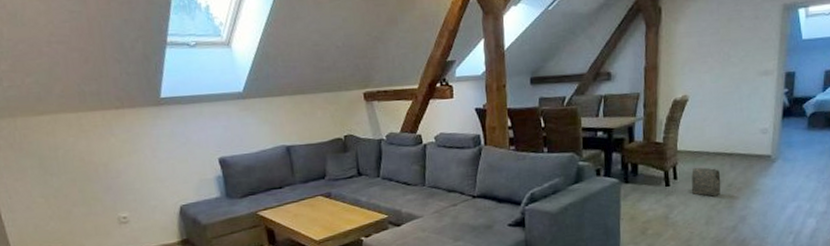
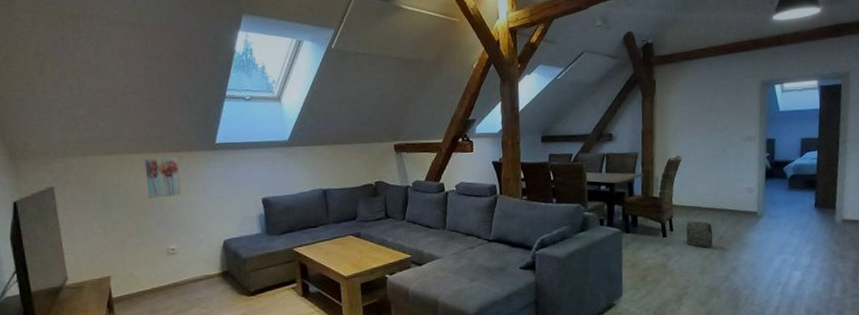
wall art: none [82,115,128,163] -> present [145,157,182,199]

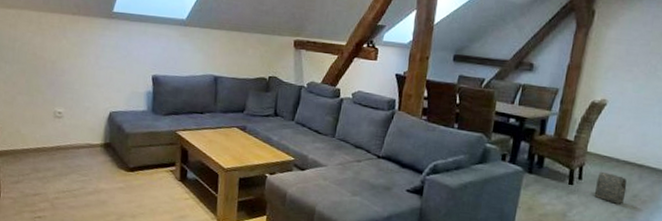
wall art: present [145,157,182,199] -> none [41,18,74,60]

